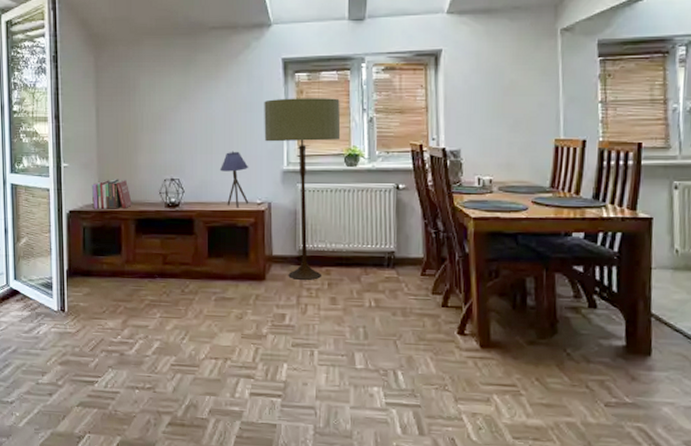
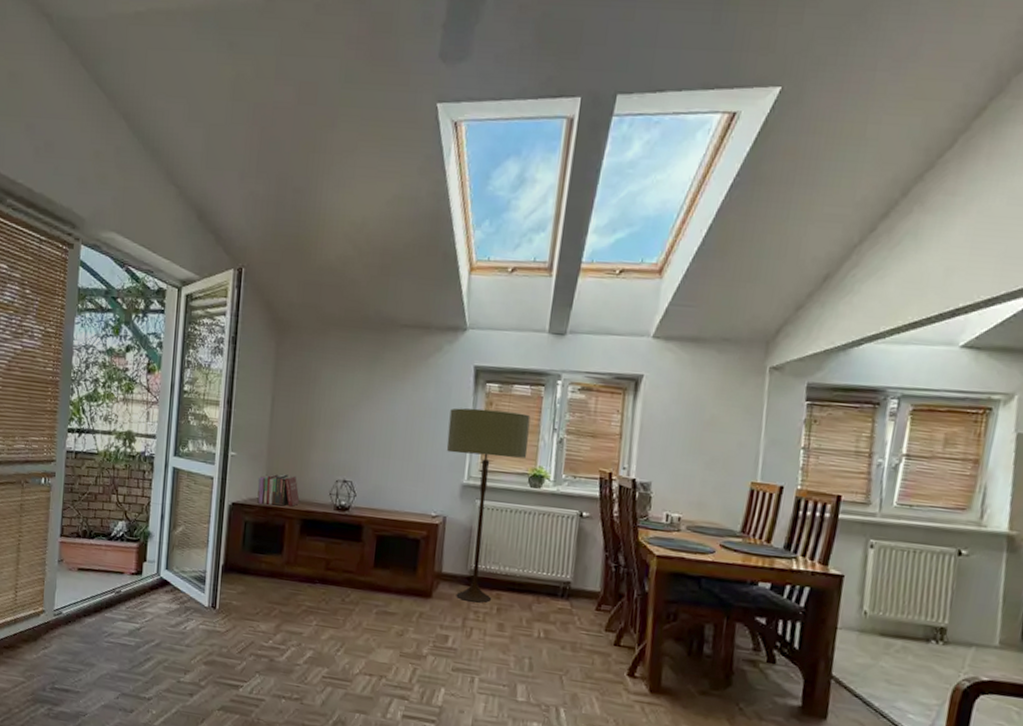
table lamp: present [219,151,249,208] -> none [395,458,427,519]

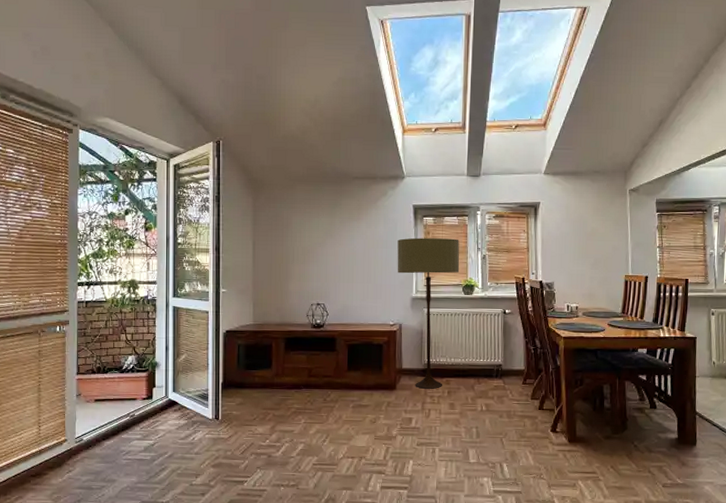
books: present [257,474,300,507] -> none [246,303,282,330]

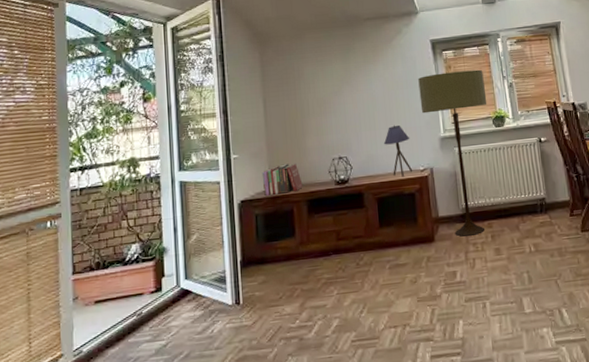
books: none [246,303,282,330] -> present [261,163,303,197]
table lamp: none [359,280,384,329] -> present [383,125,413,177]

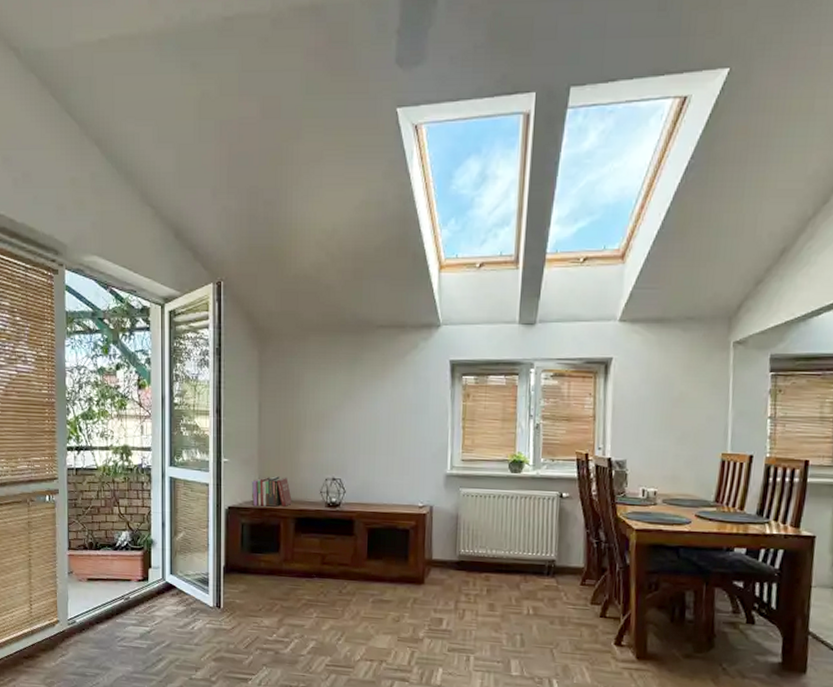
table lamp: present [383,125,413,177] -> none [382,452,412,511]
floor lamp: present [418,69,487,237] -> none [428,401,507,586]

